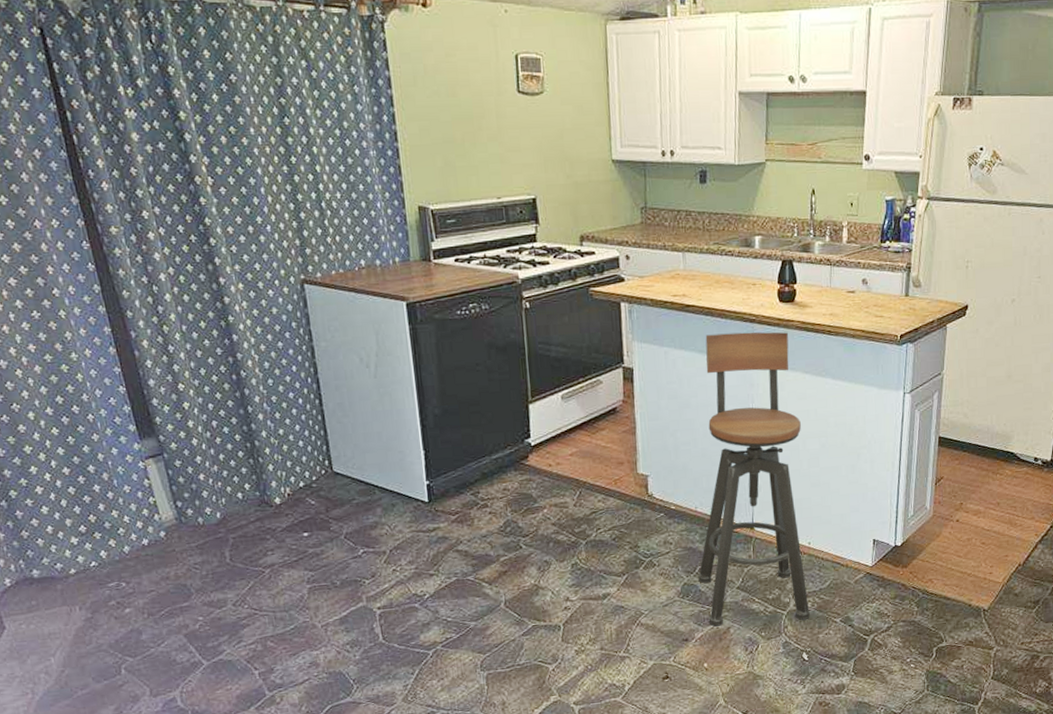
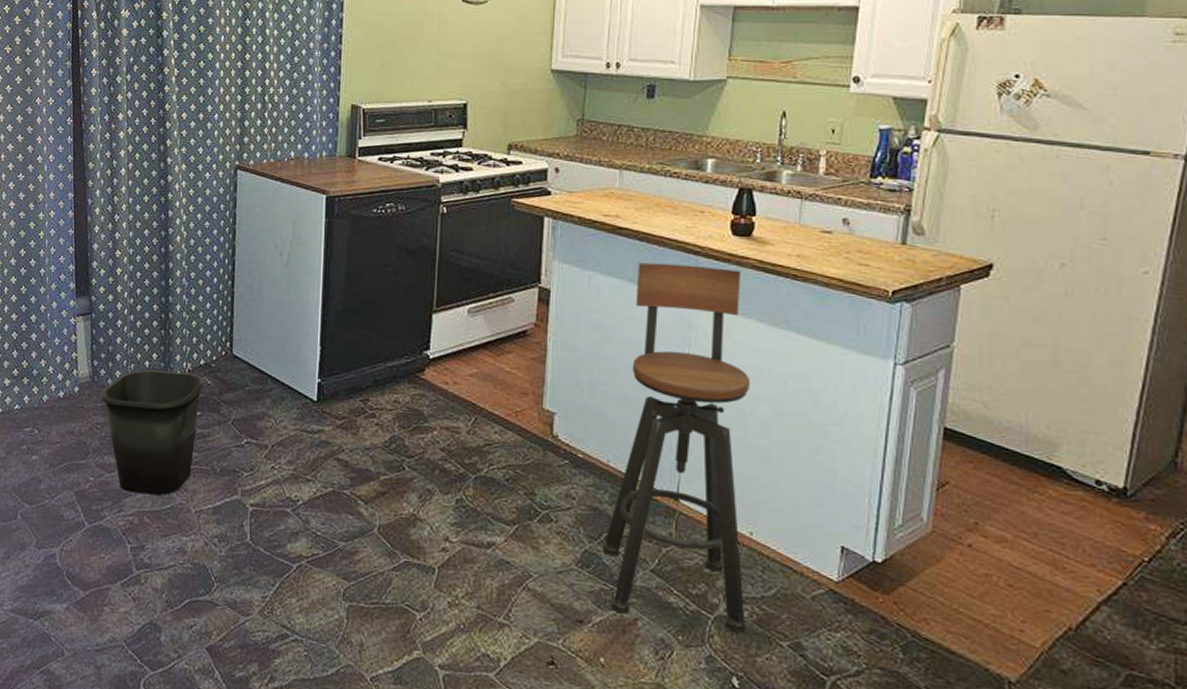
waste bin: none [191,497,311,622] -> present [100,369,206,495]

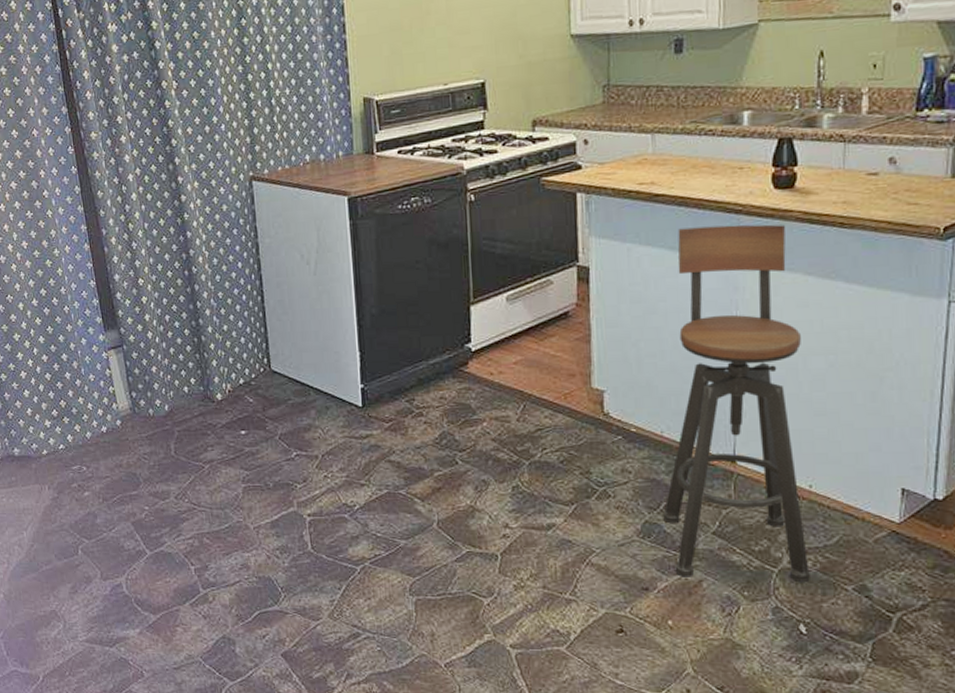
waste bin: present [100,369,206,495] -> none [143,394,248,516]

